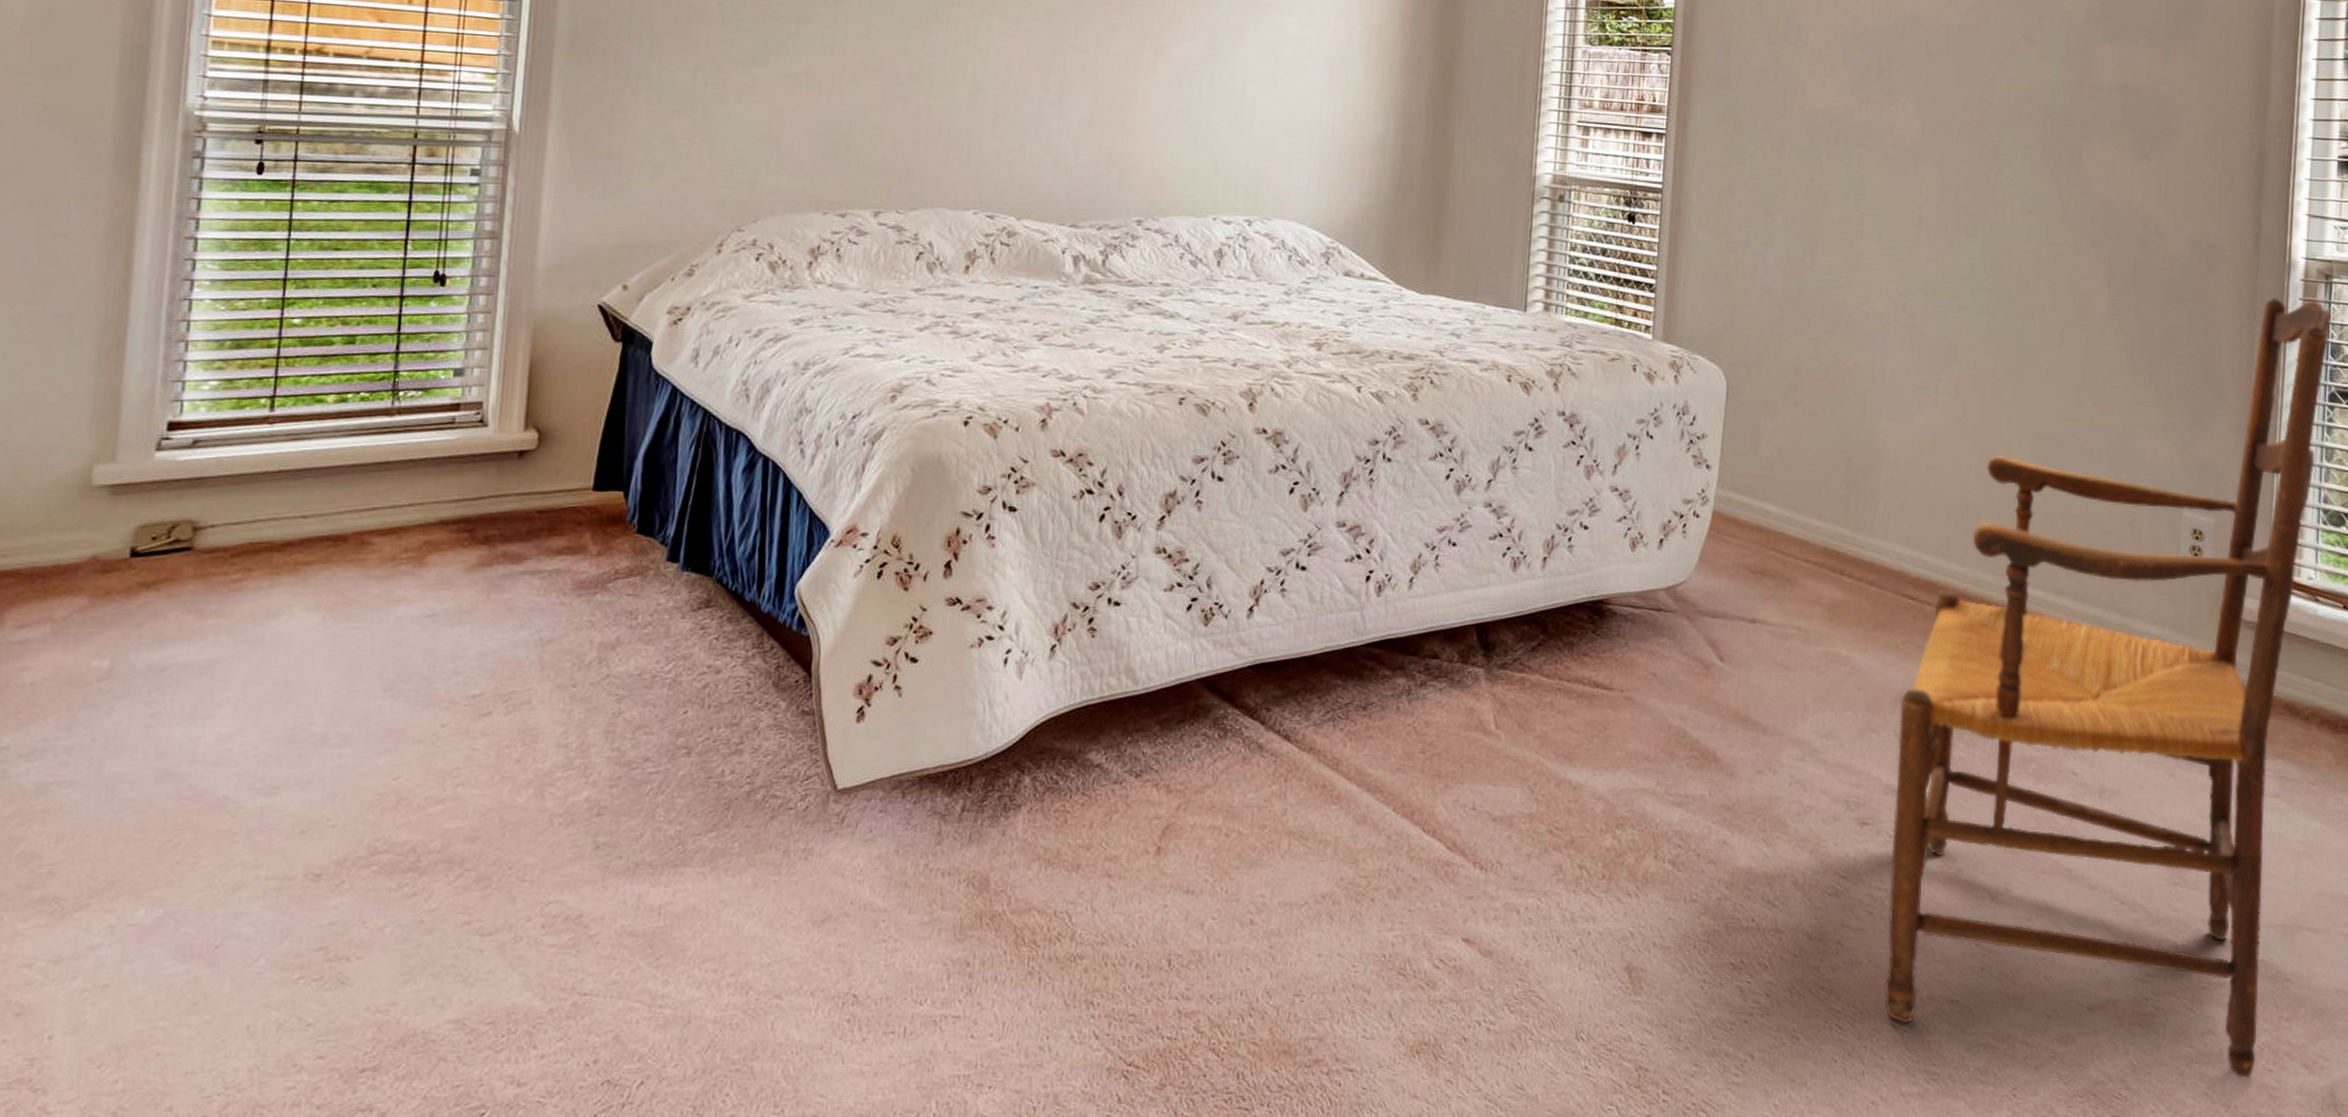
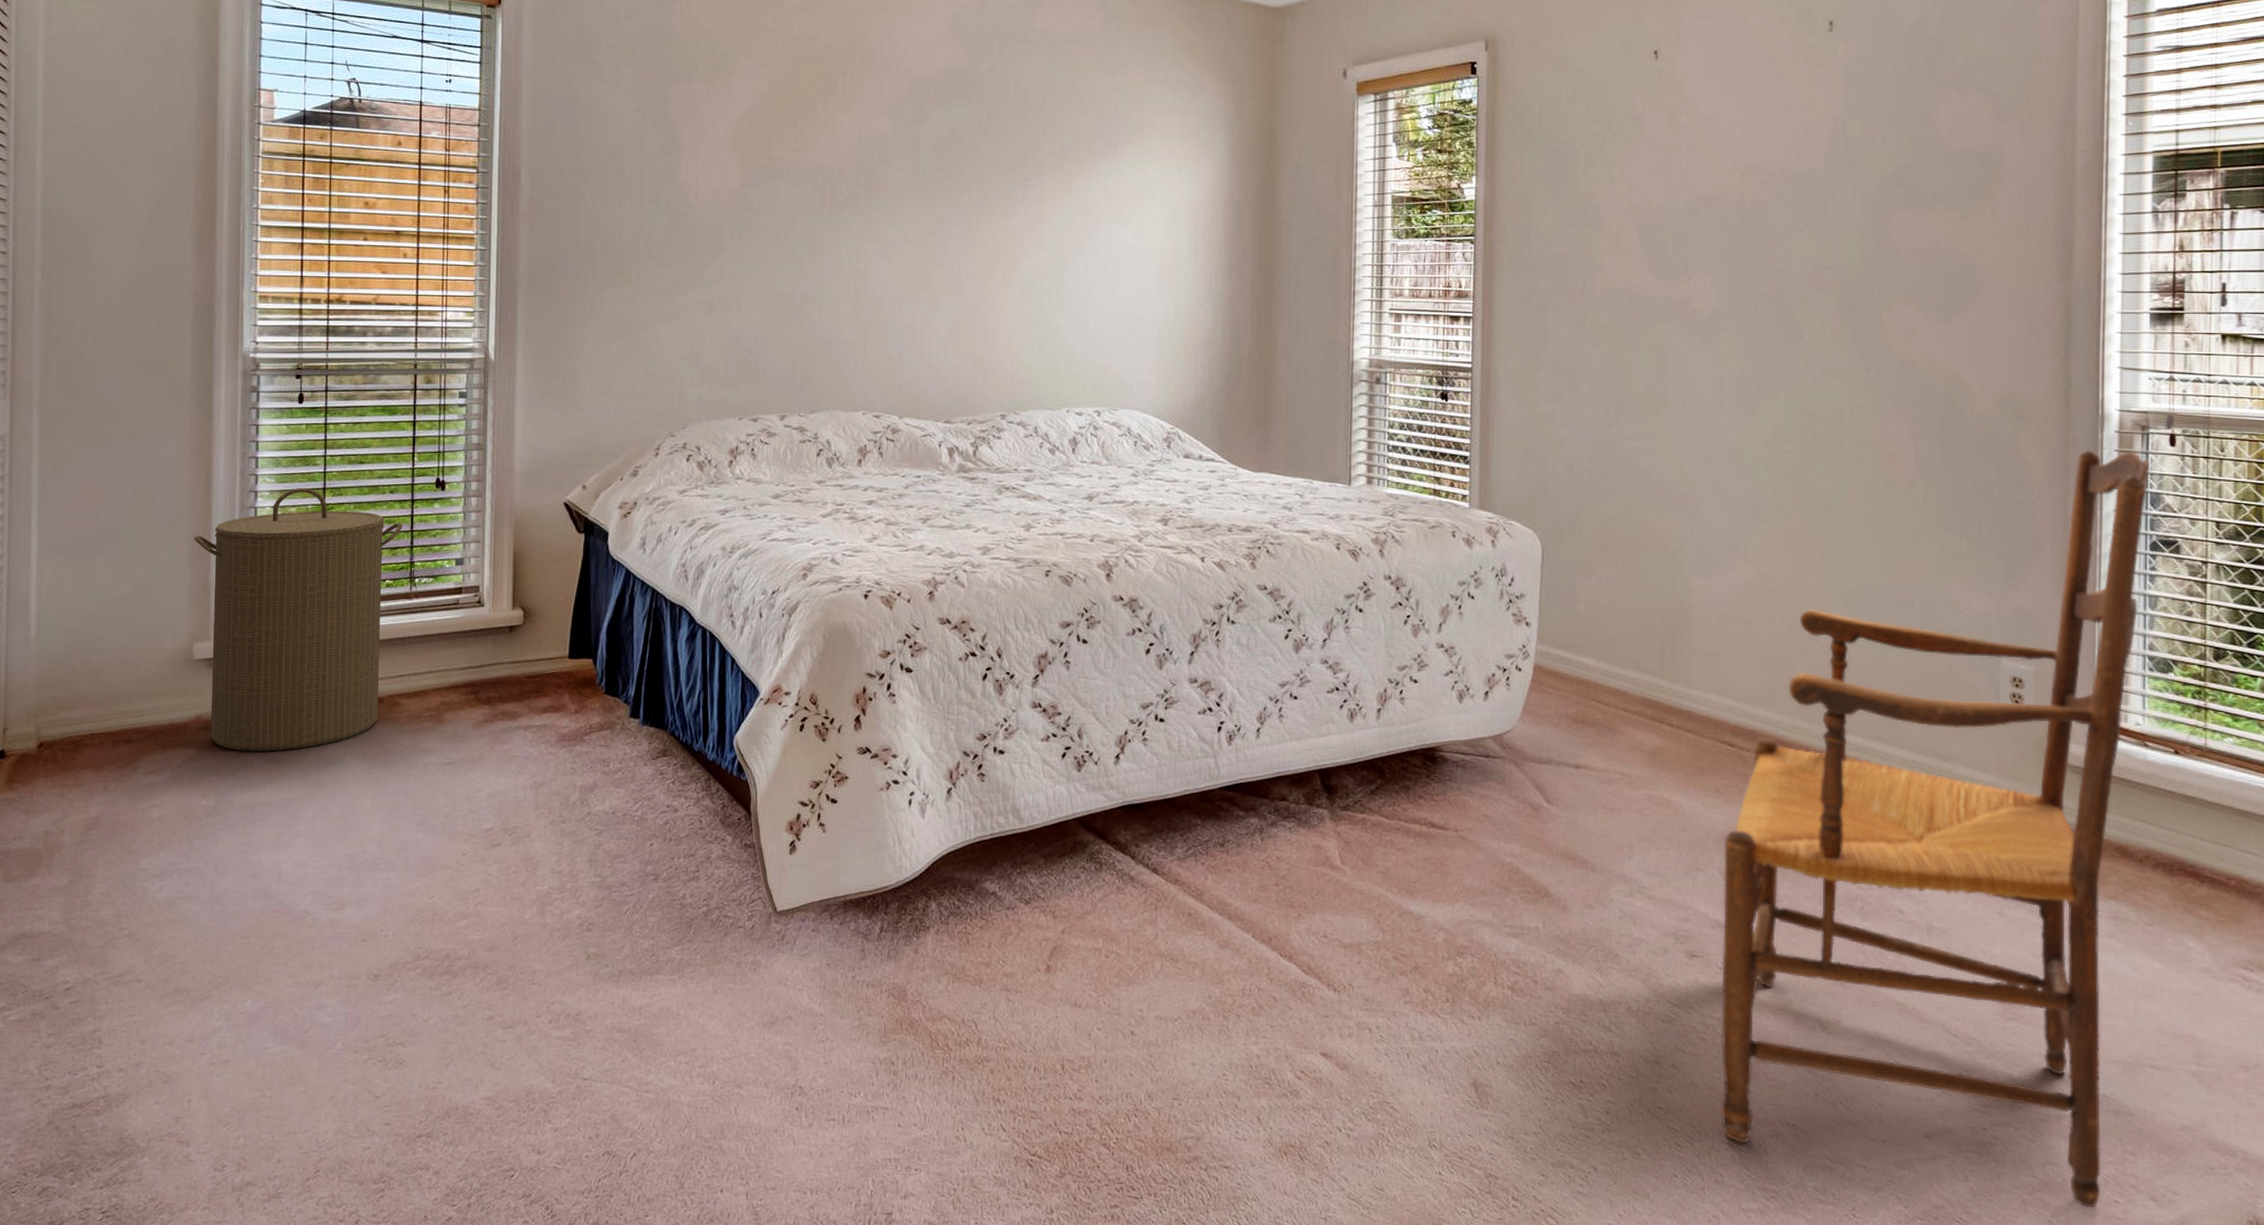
laundry hamper: none [102,276,387,600] -> present [194,487,403,751]

